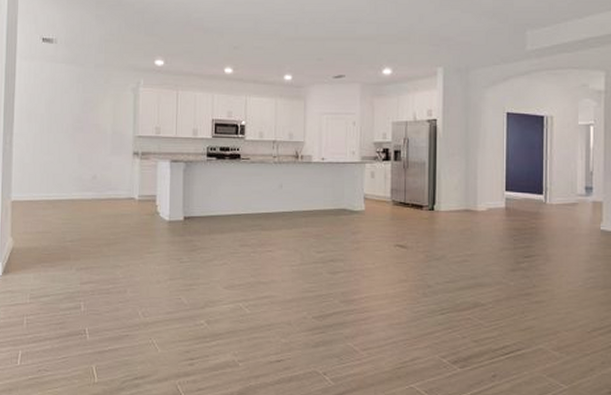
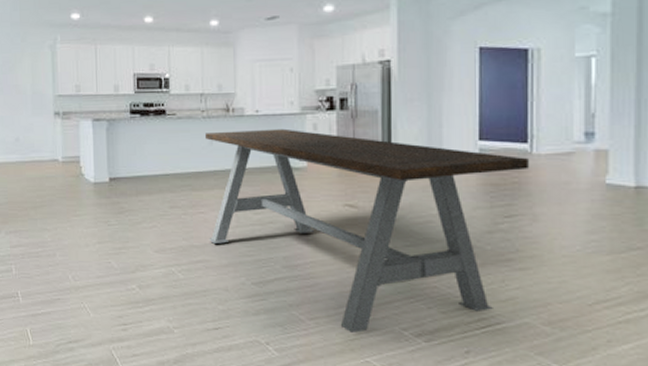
dining table: none [275,175,543,362] -> present [206,128,529,334]

